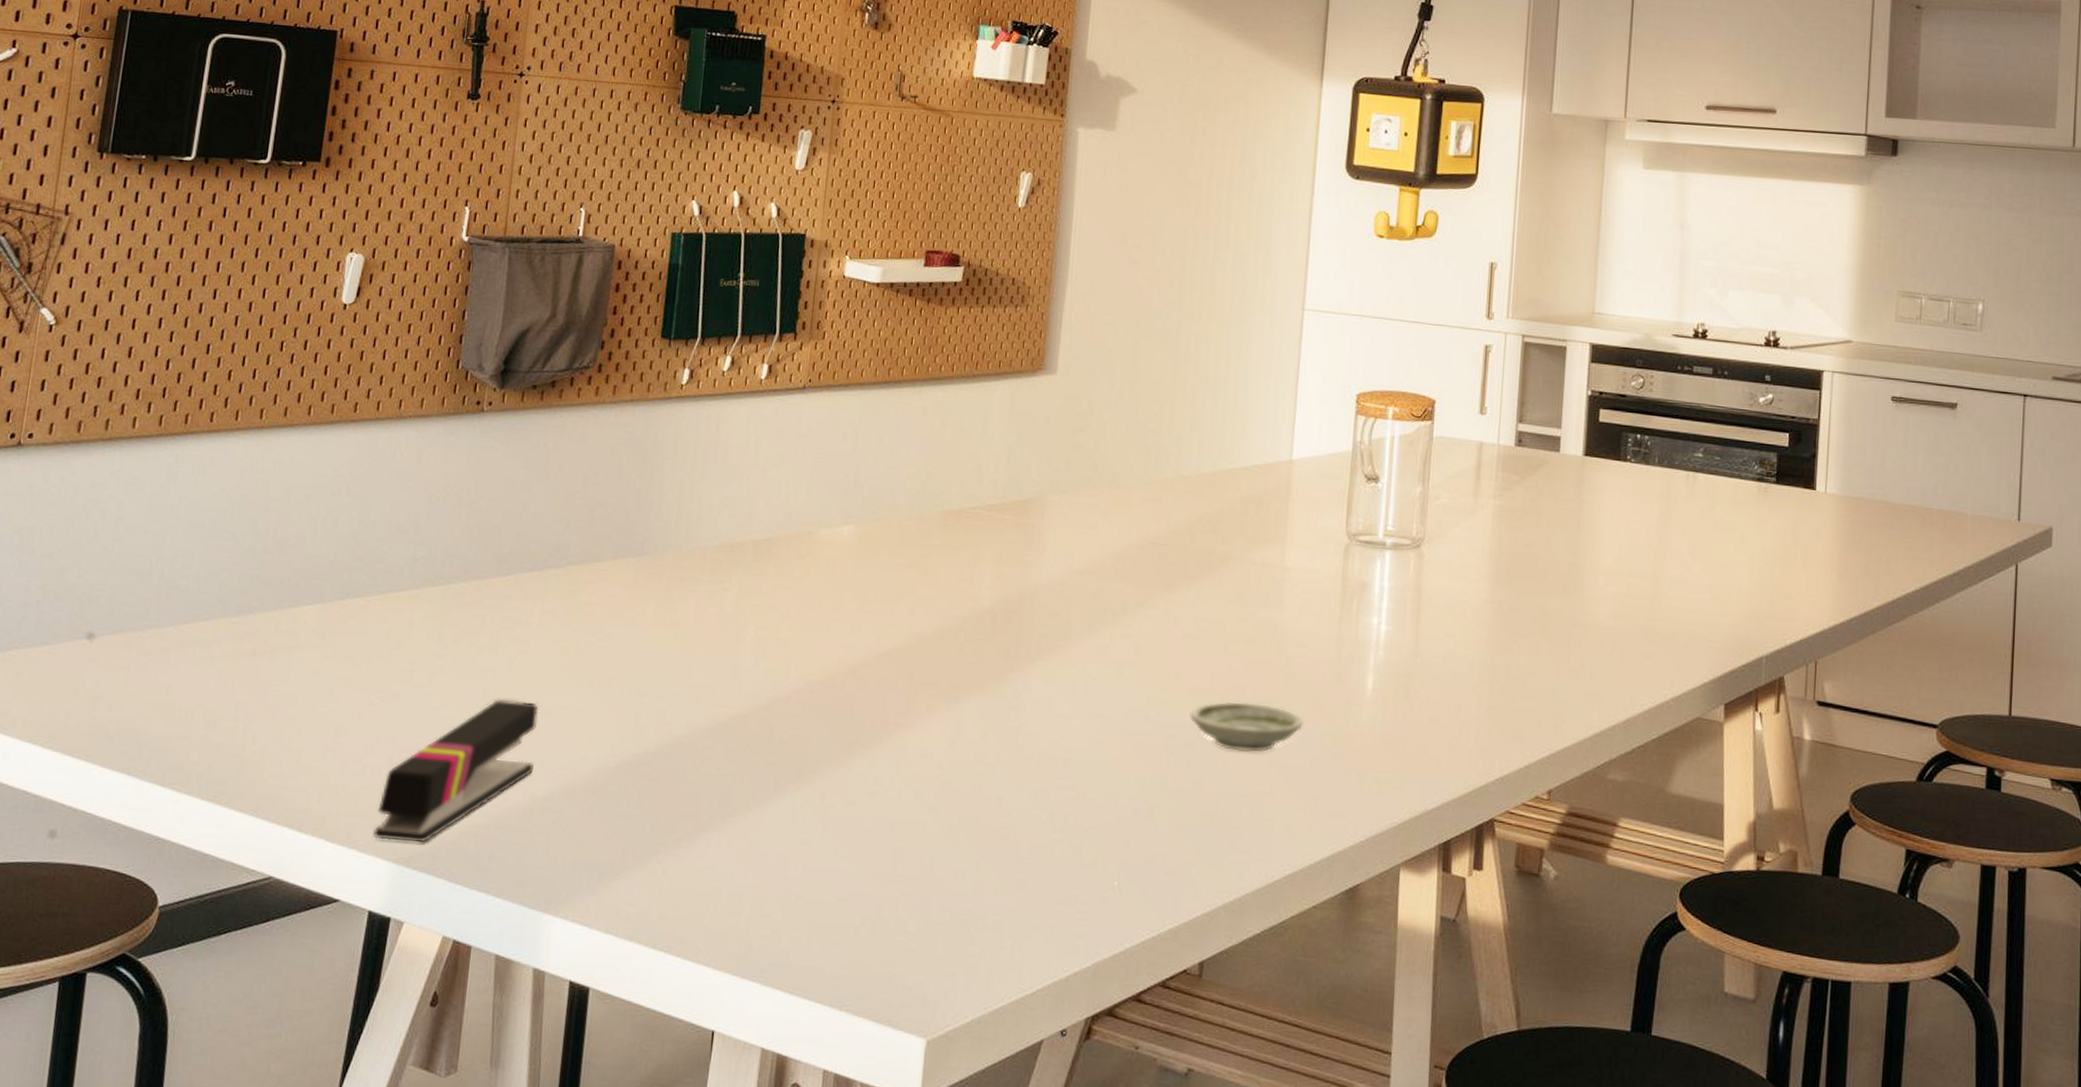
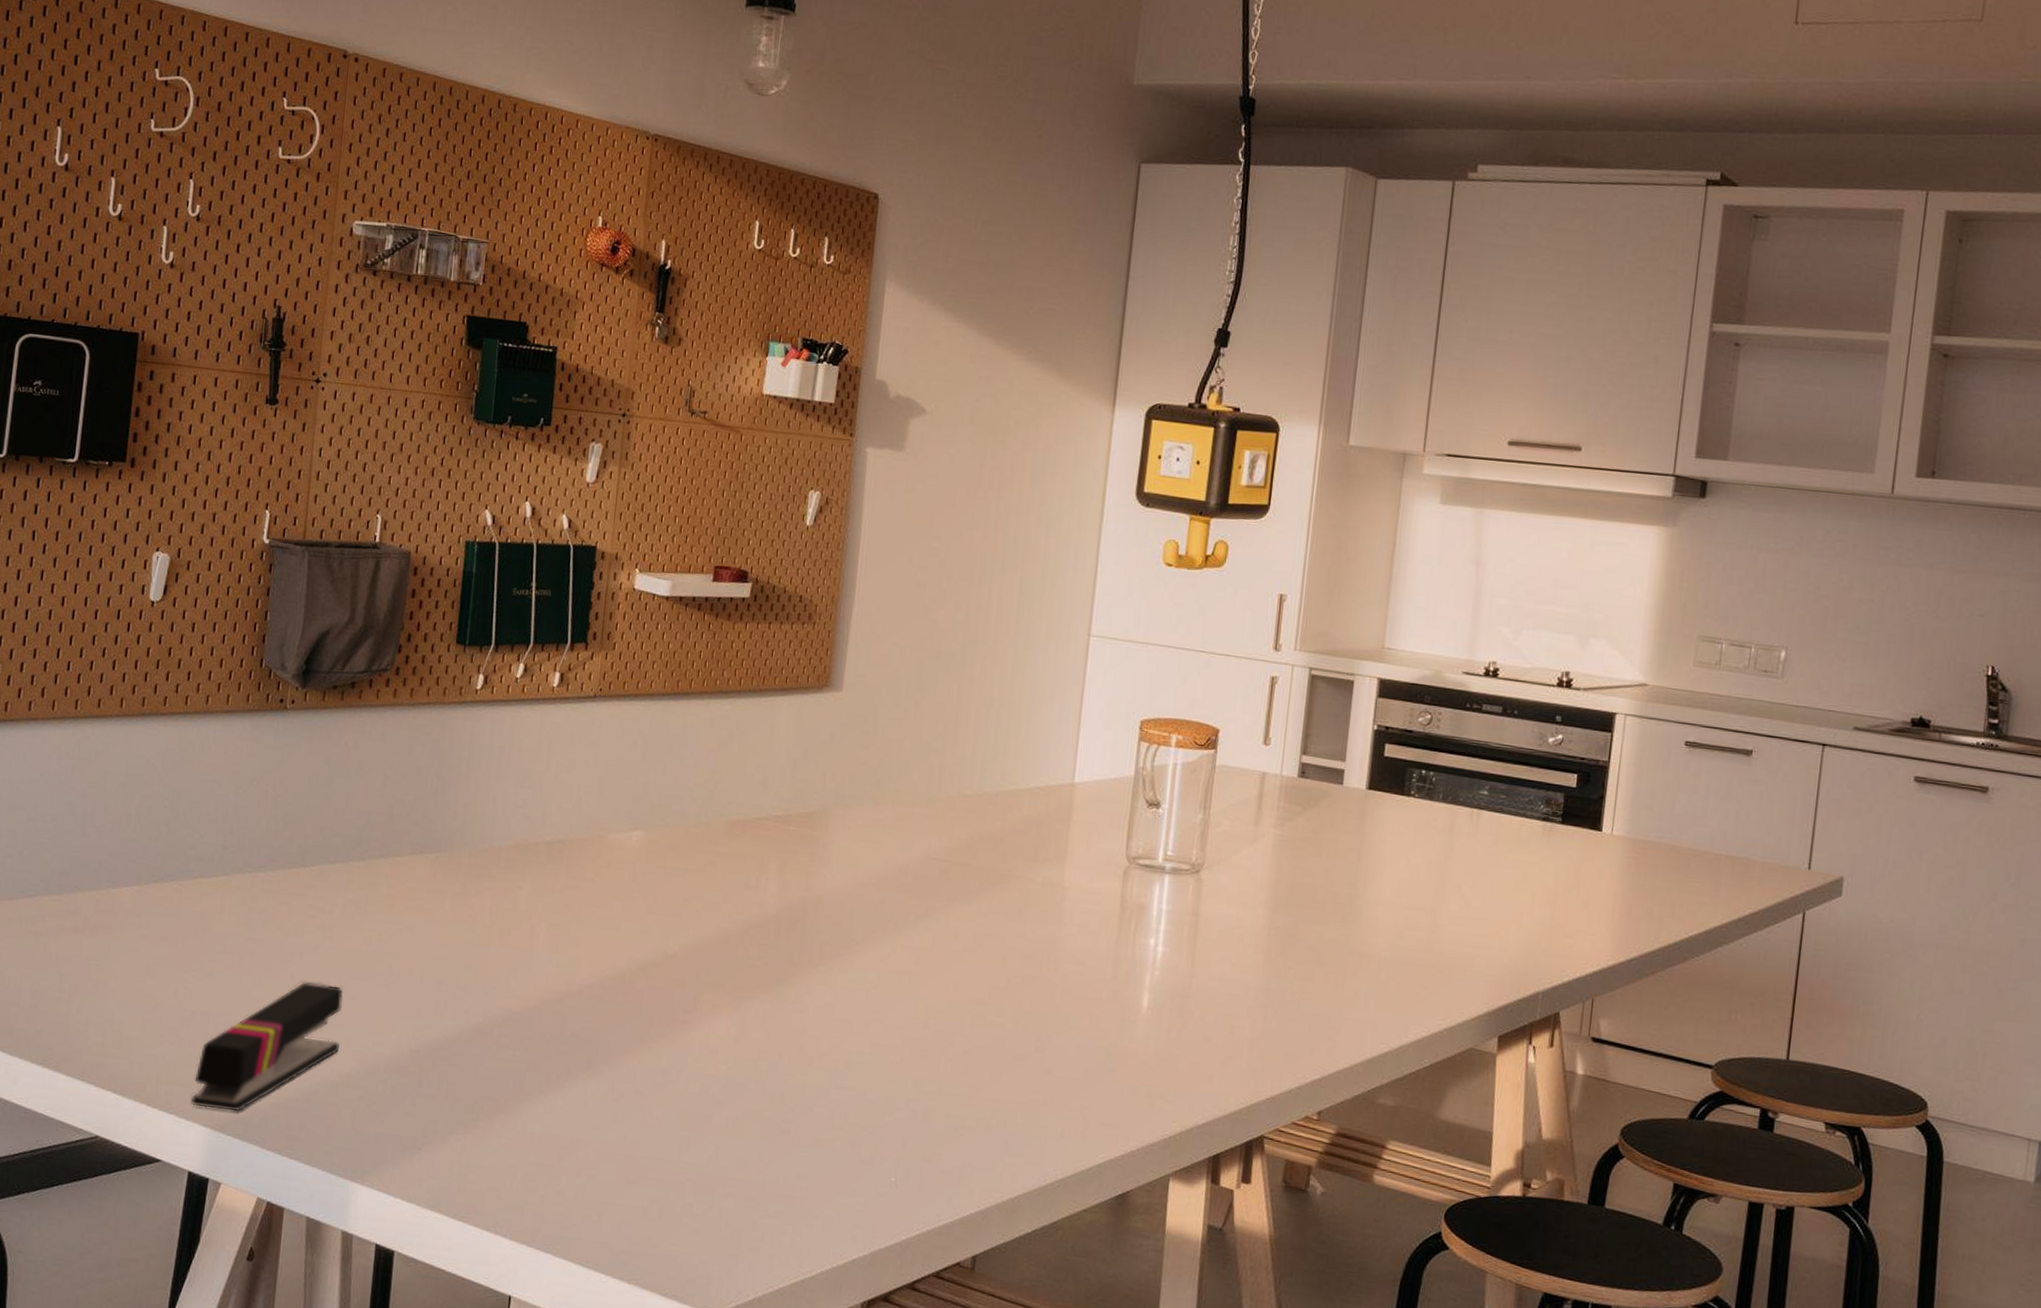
saucer: present [1190,701,1304,753] -> none [967,1013,1079,1063]

